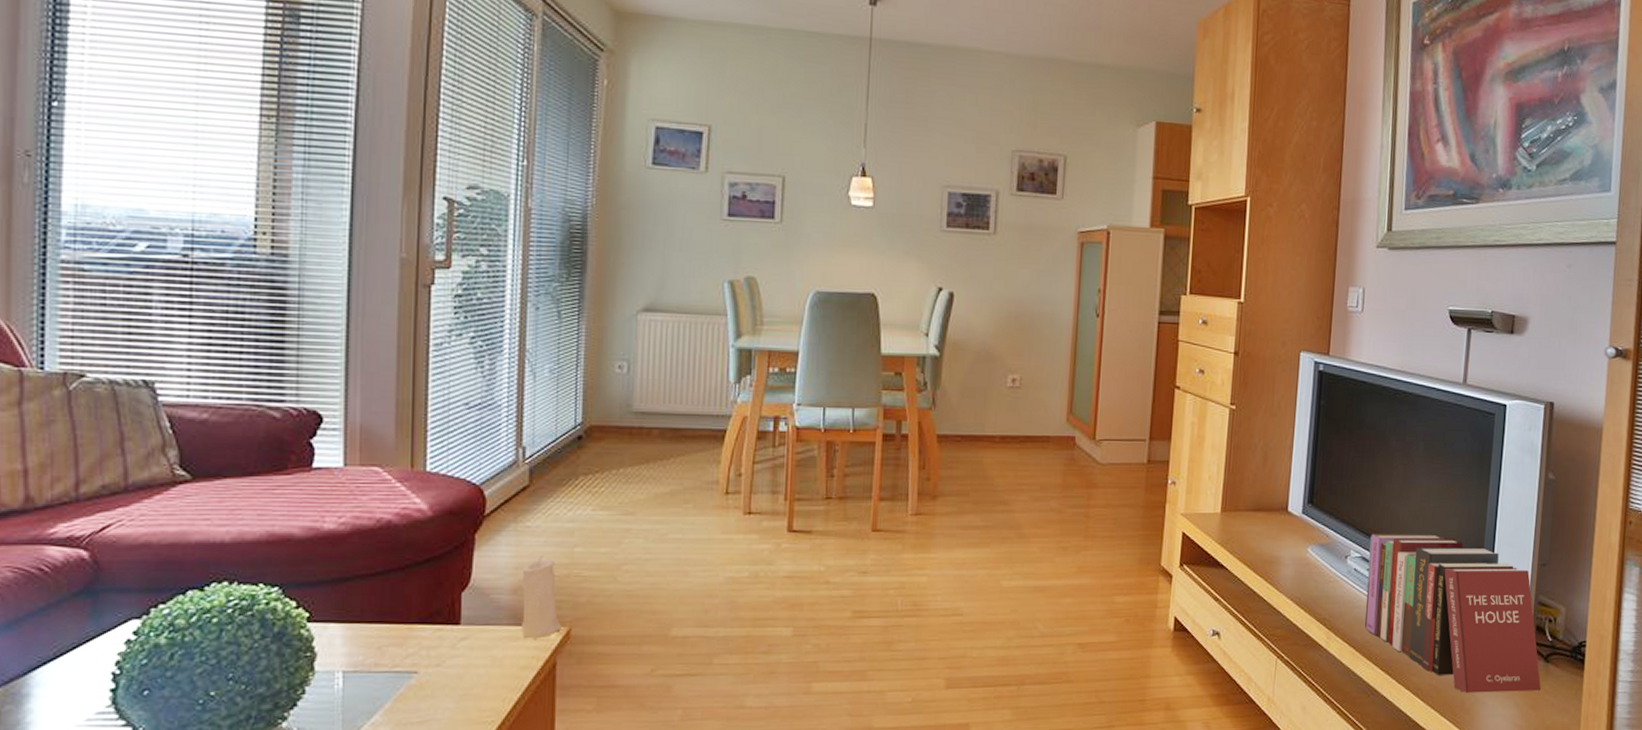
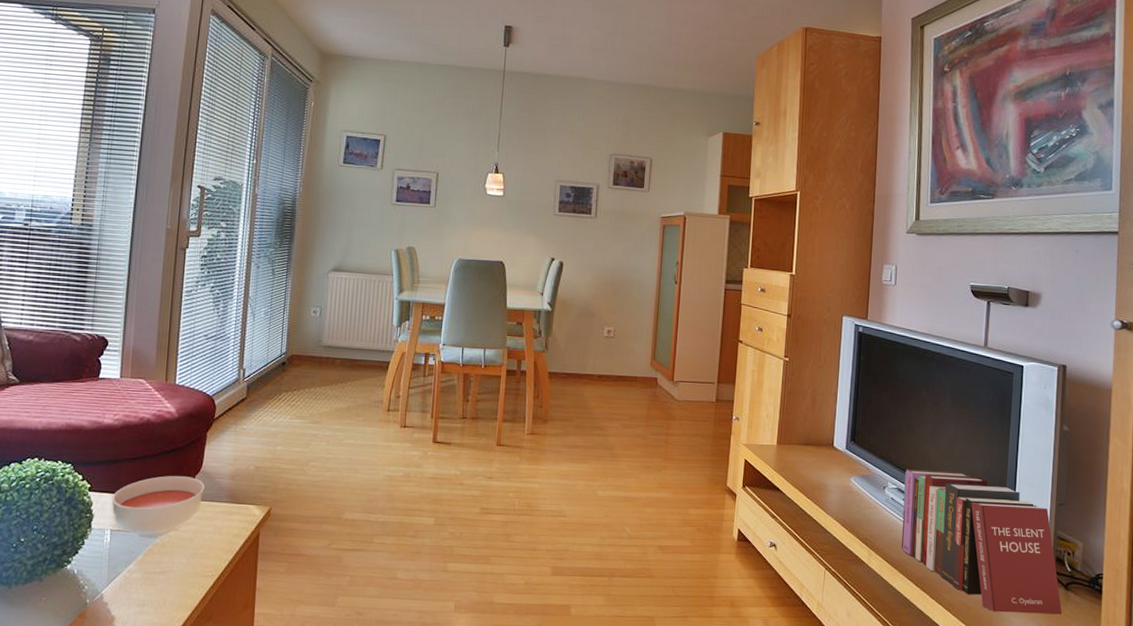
bowl: none [341,594,476,679] -> present [111,476,205,538]
candle: present [520,555,562,639] -> none [235,451,265,514]

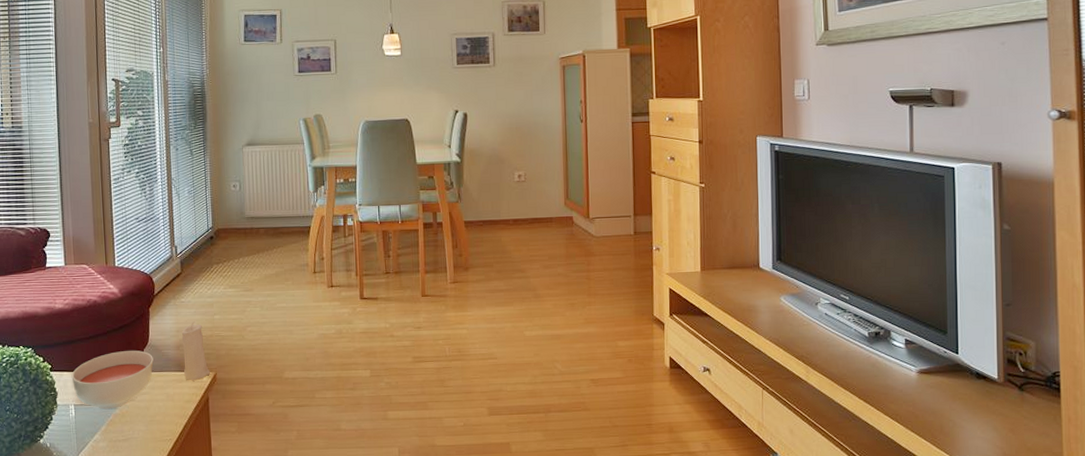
candle: none [235,451,265,514] -> present [182,322,210,381]
books: present [901,469,1062,615] -> none [837,282,1018,419]

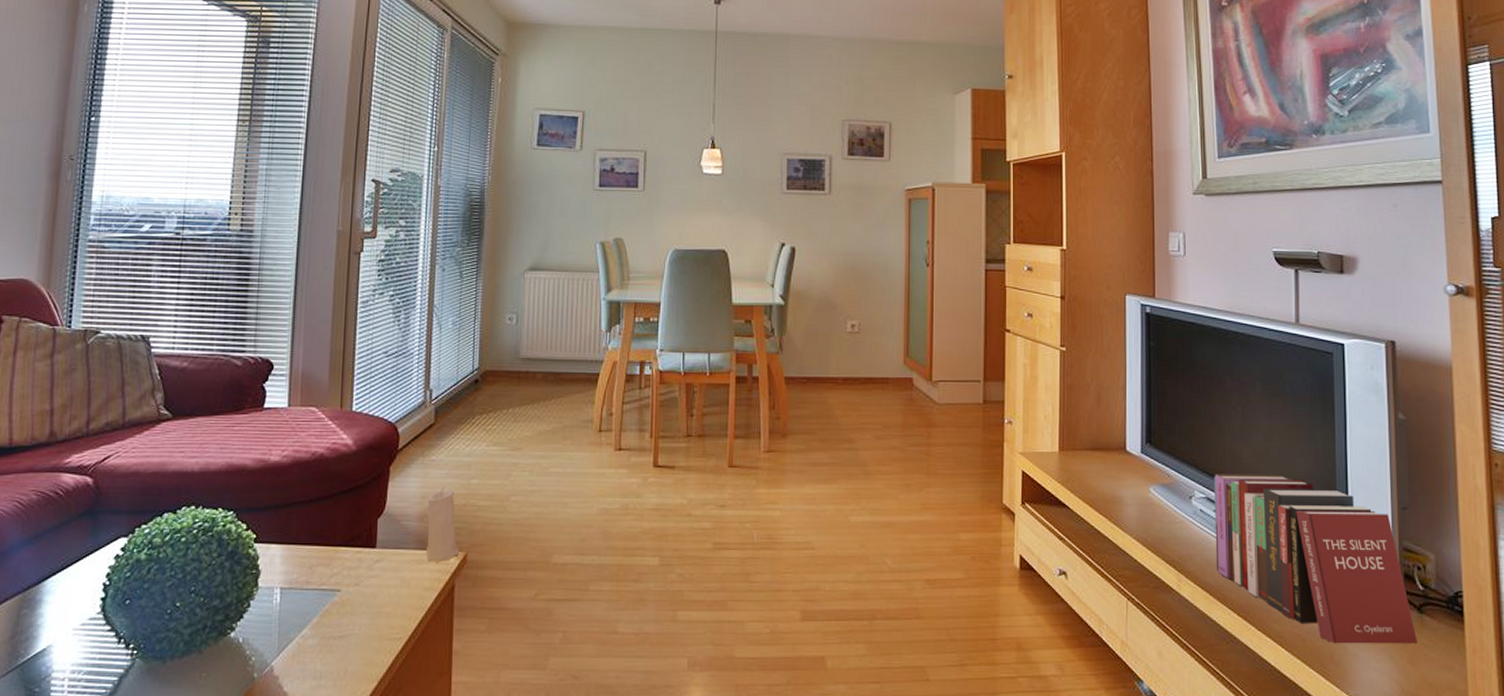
bowl: present [71,350,154,410] -> none [281,520,389,596]
books: none [837,282,1018,419] -> present [1214,474,1417,644]

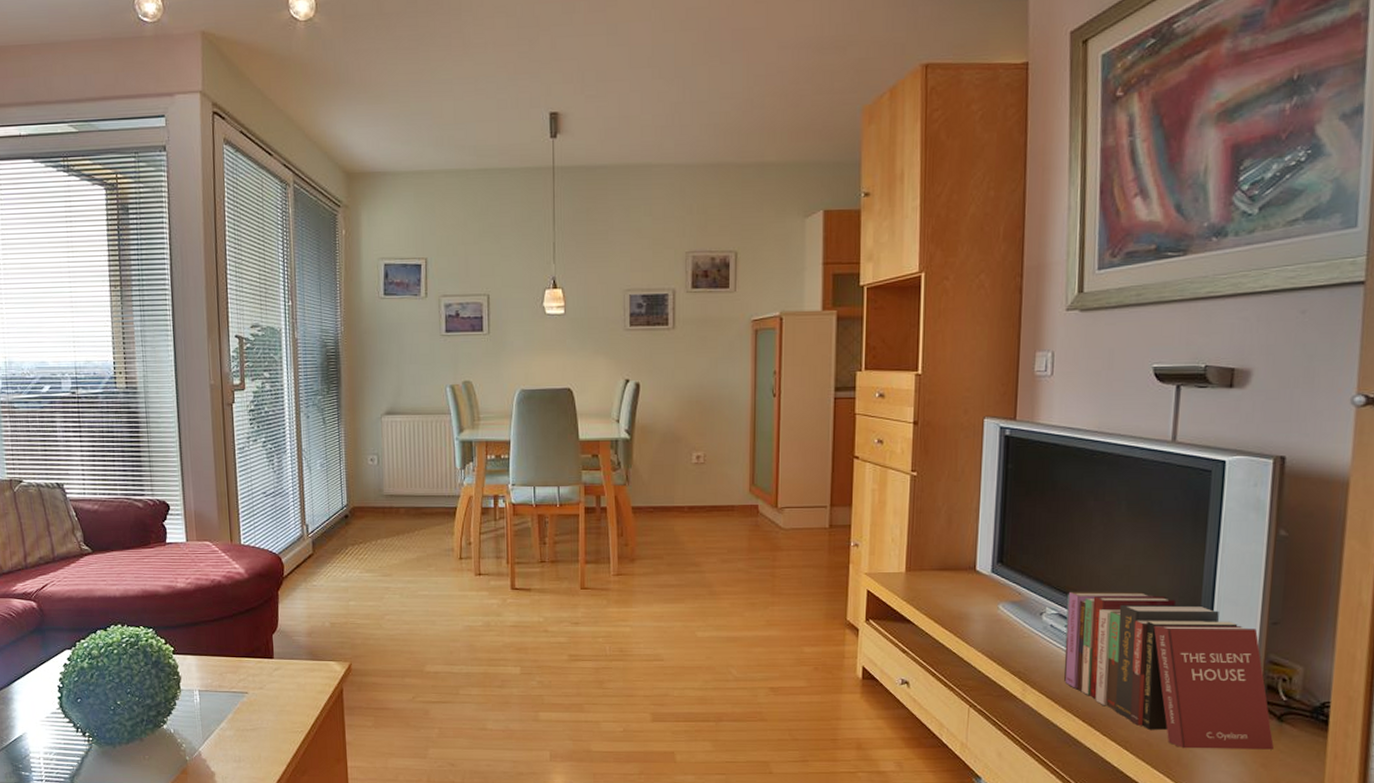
candle: present [425,486,460,562] -> none [314,607,345,671]

